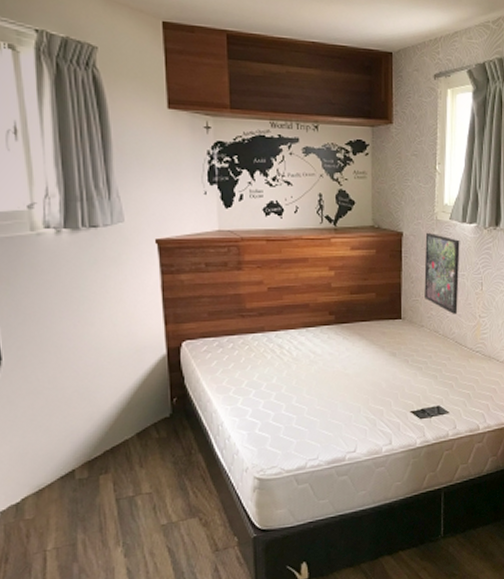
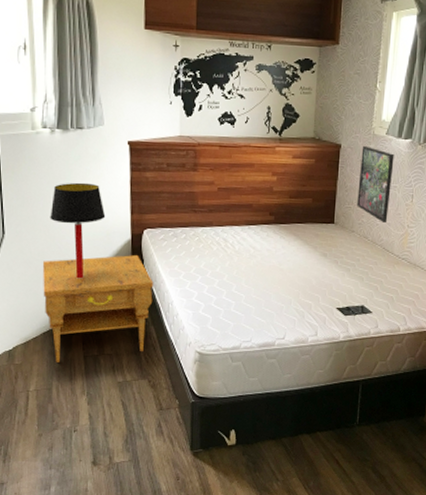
nightstand: none [54,372,199,511] -> present [42,255,154,362]
table lamp: none [61,291,133,407] -> present [50,182,106,279]

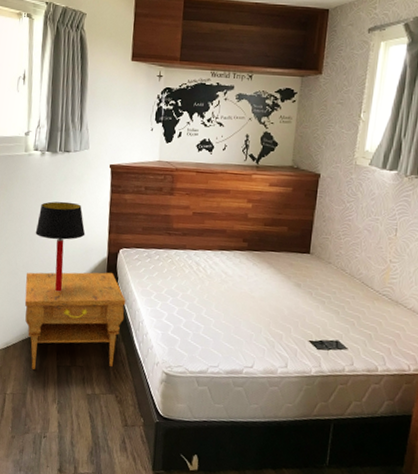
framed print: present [357,145,395,222] -> none [335,175,378,256]

